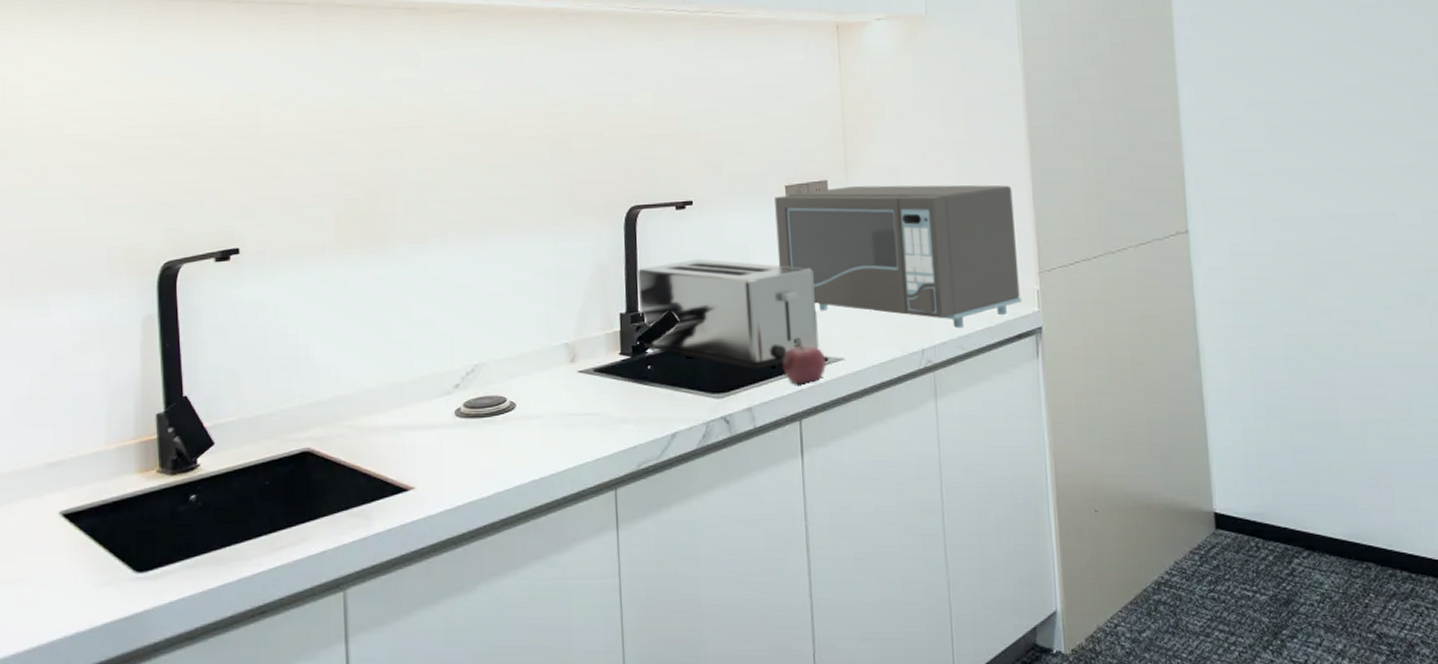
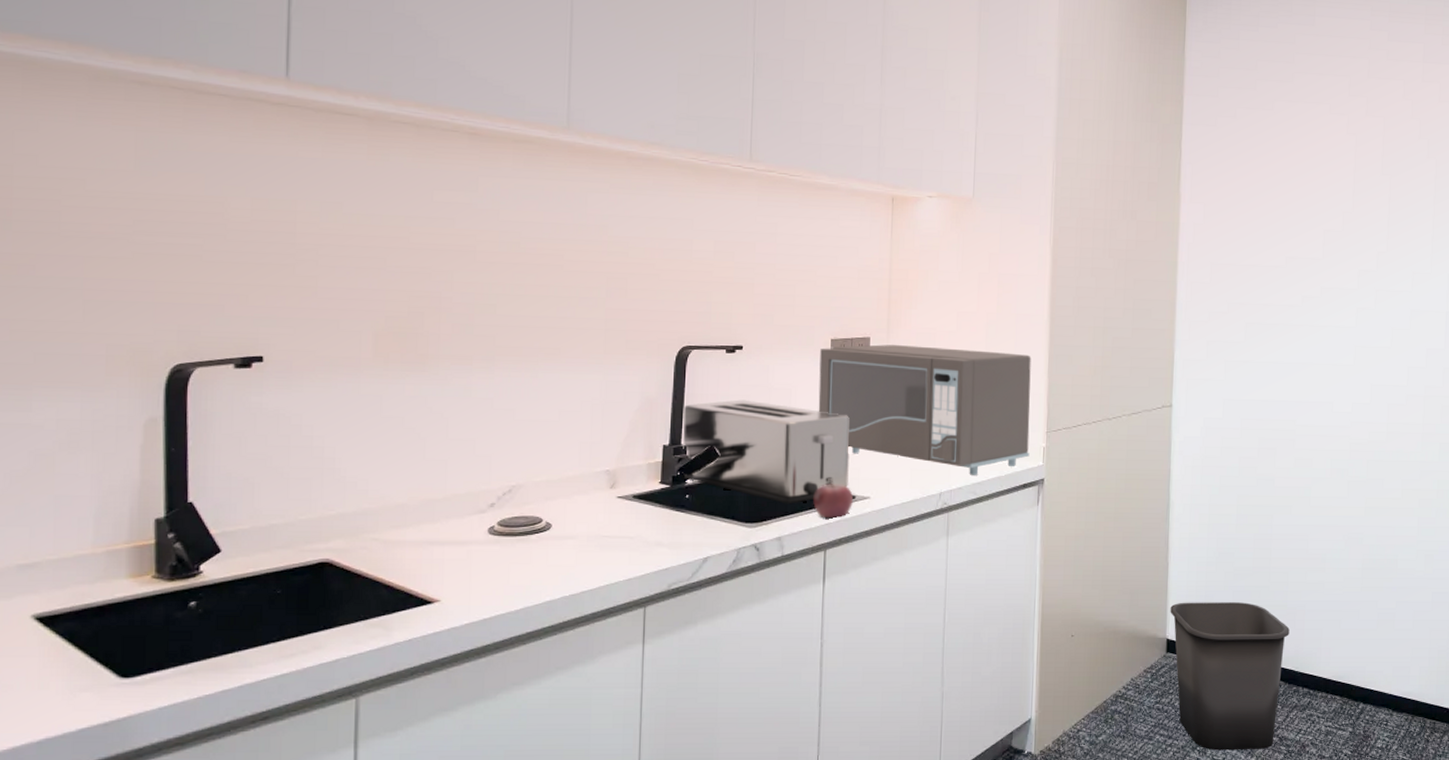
waste bin: none [1214,465,1374,651] -> present [1170,602,1290,751]

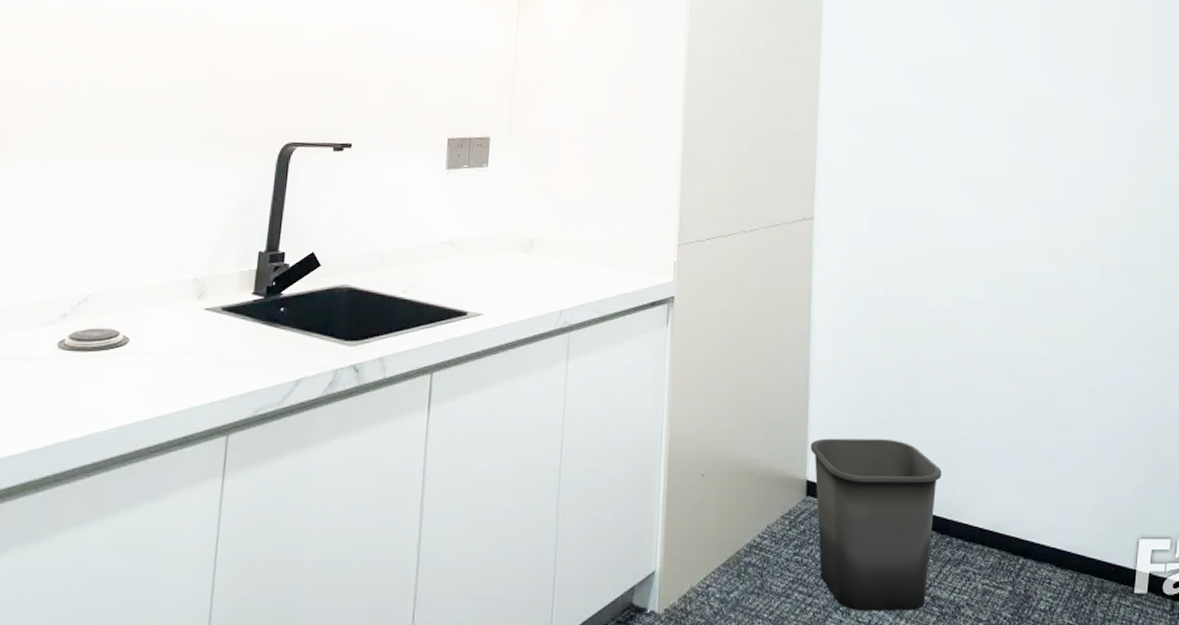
toaster: present [683,399,850,504] -> none [279,202,465,320]
fruit: present [813,477,854,519] -> none [421,291,466,337]
microwave: present [818,344,1031,475] -> none [430,145,663,291]

